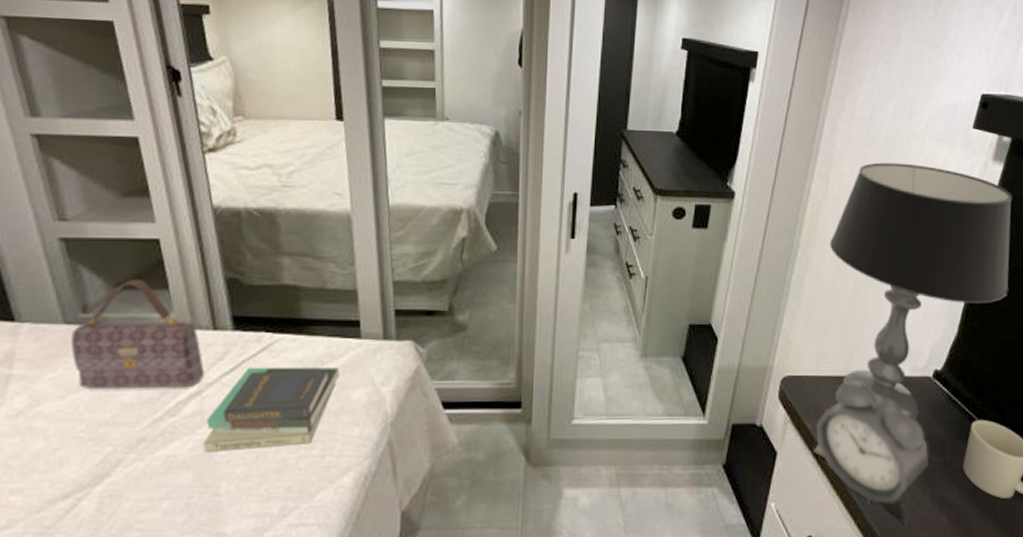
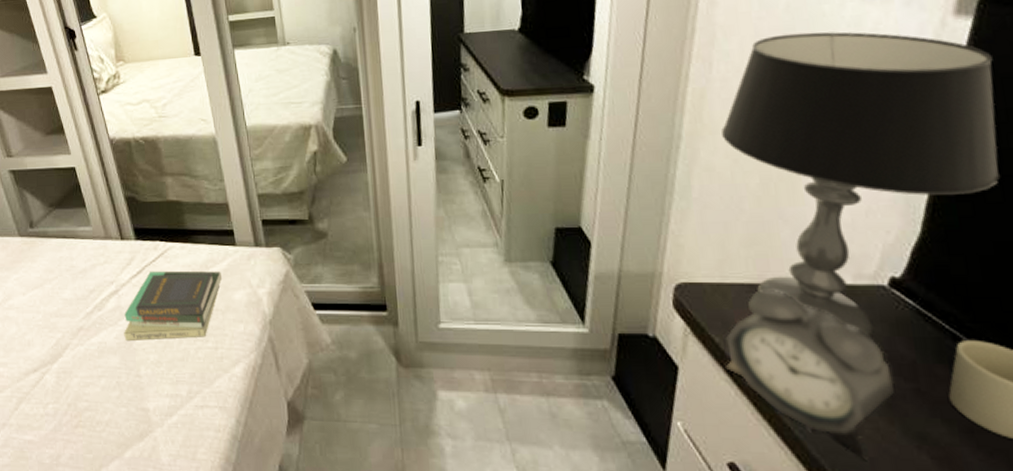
handbag: present [70,278,204,389] -> none [24,199,118,288]

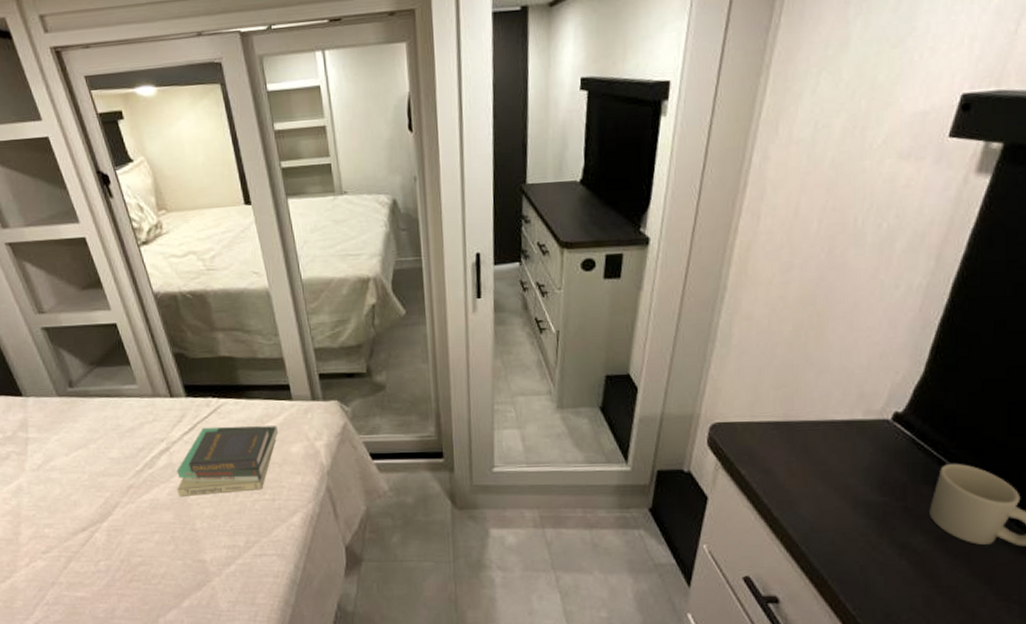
table lamp: present [721,31,1001,338] -> none [763,187,1002,465]
alarm clock: present [724,290,895,460] -> none [748,427,887,568]

